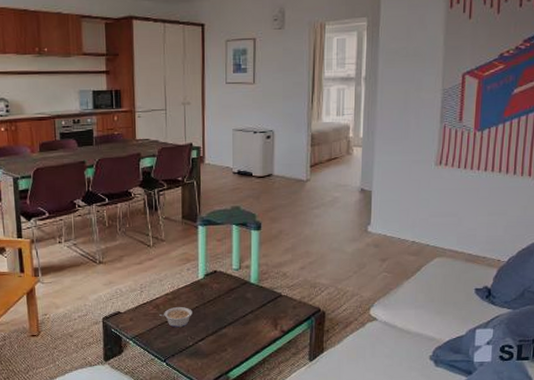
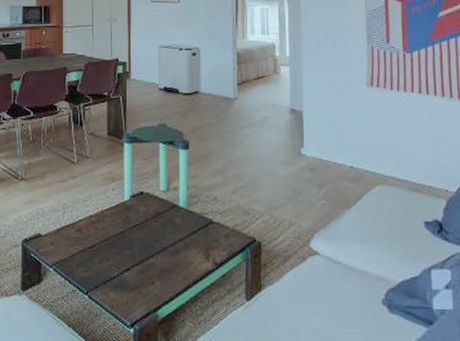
legume: present [159,307,192,328] -> none [82,231,117,255]

